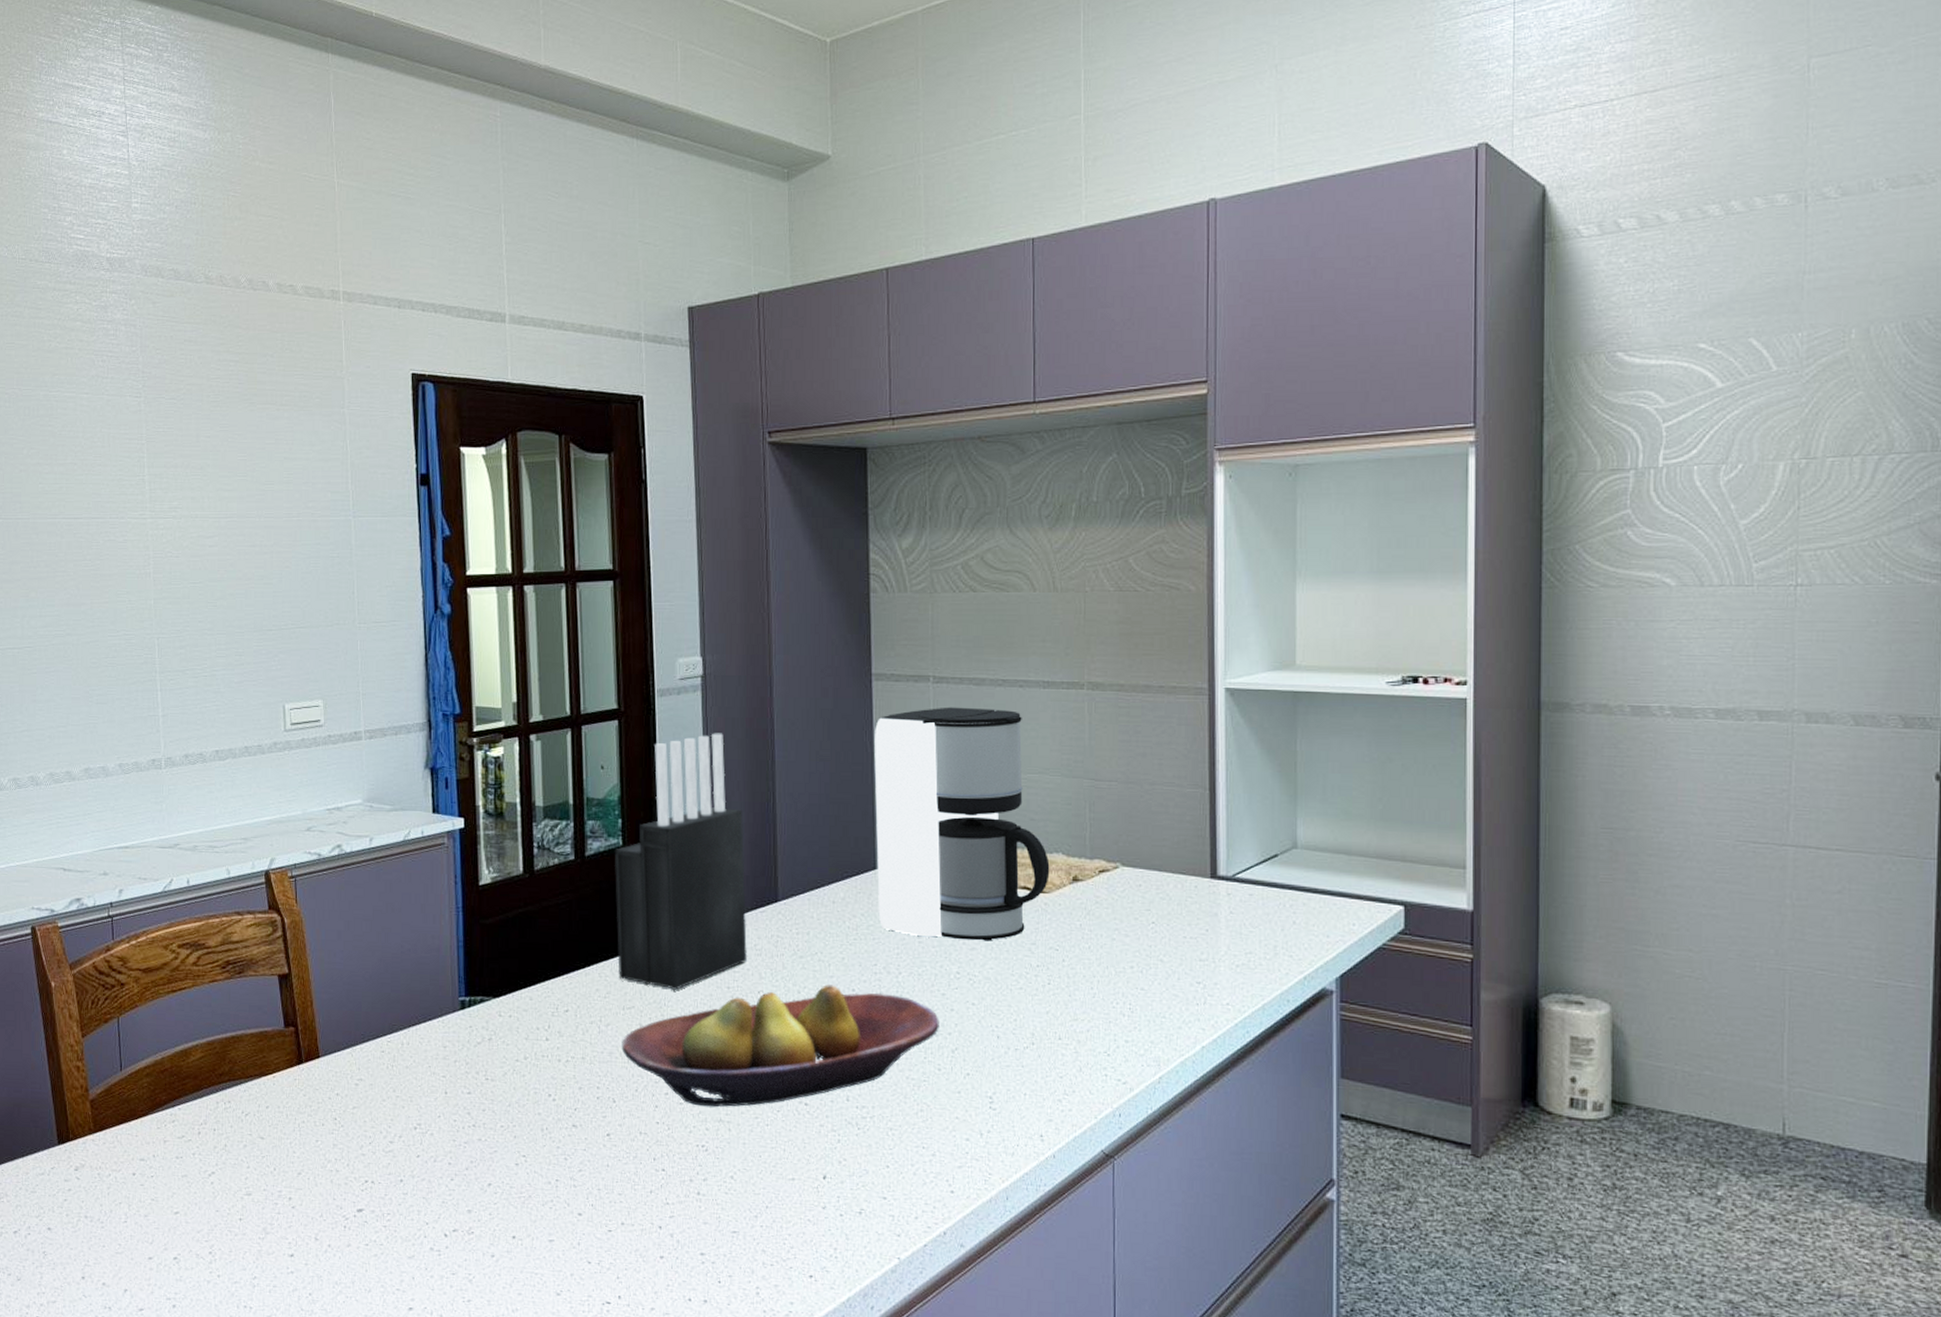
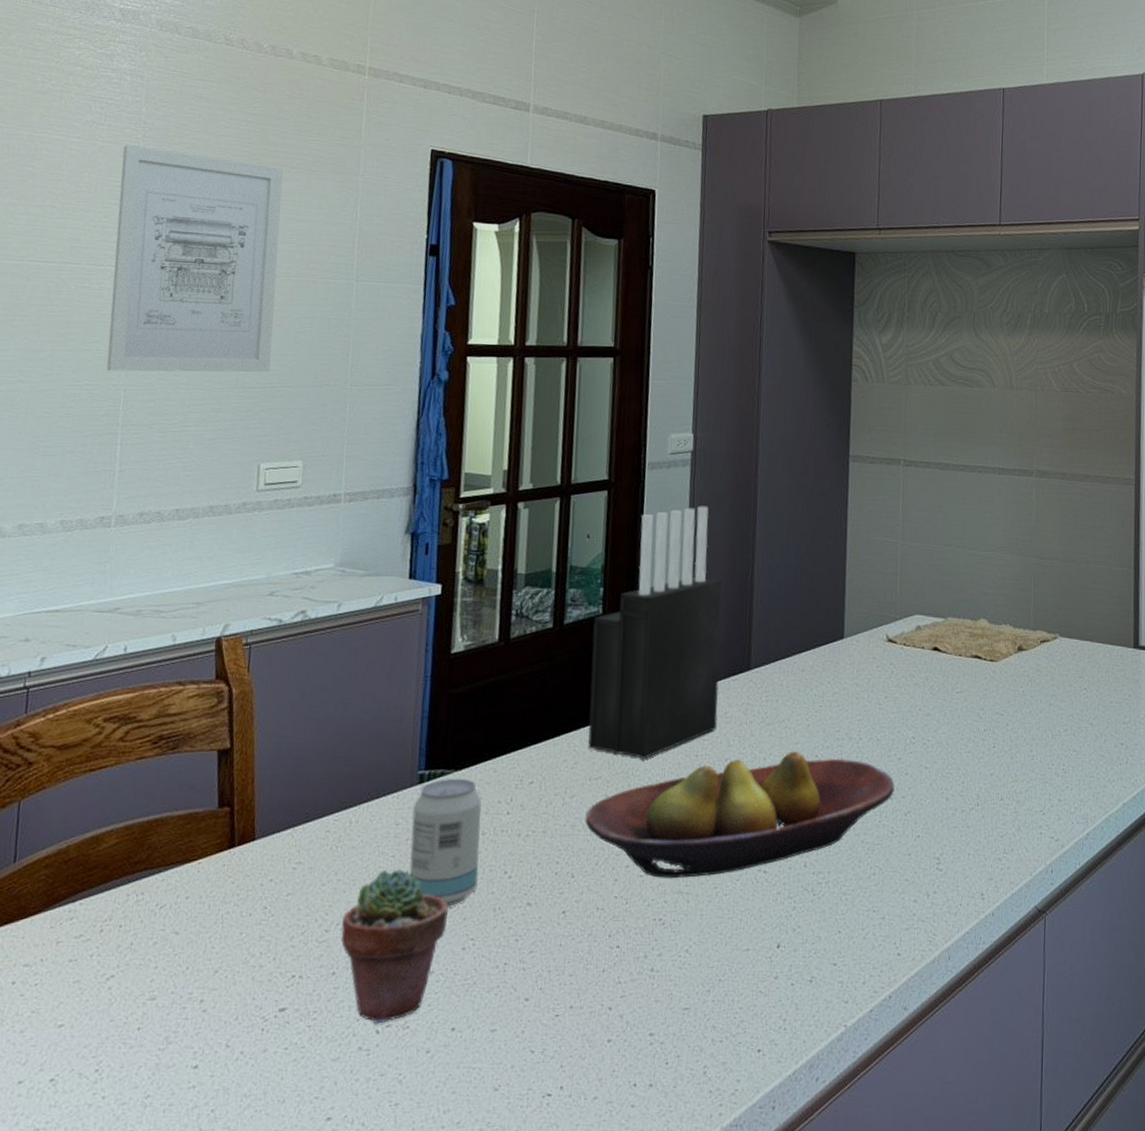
wall art: none [128,396,283,620] -> present [106,145,283,373]
potted succulent: none [403,1087,500,1228] -> present [340,868,448,1024]
beverage can: none [458,1005,525,1125] -> present [409,778,482,907]
coffee maker: present [874,707,1050,941] -> none [843,488,999,707]

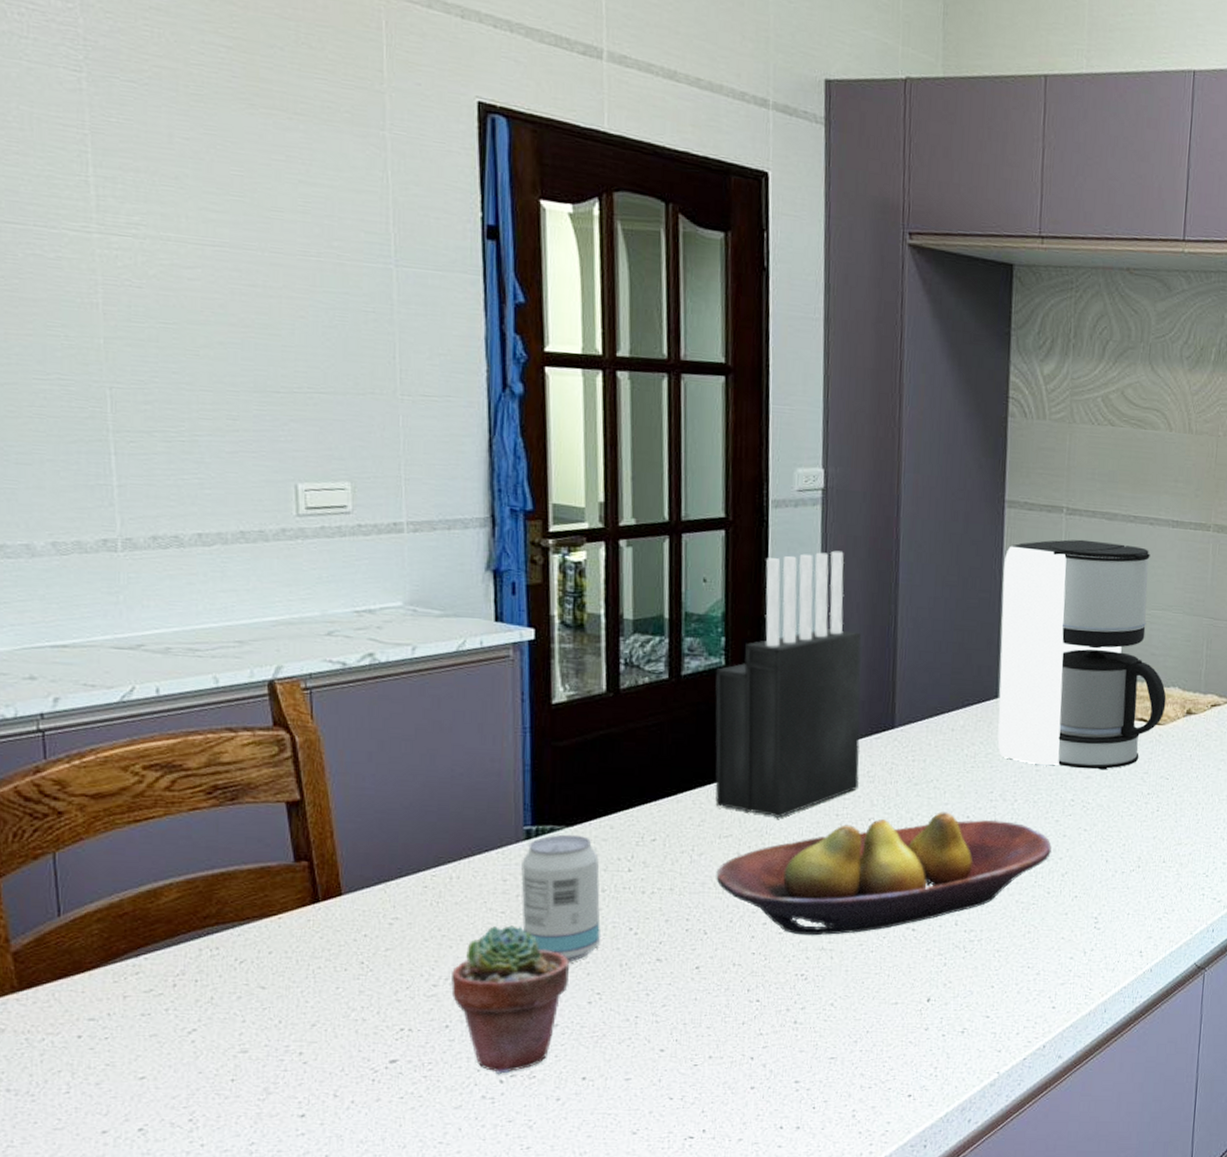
wall art: present [106,145,283,373] -> none [61,68,296,375]
coffee maker: none [843,488,999,707] -> present [997,539,1167,770]

